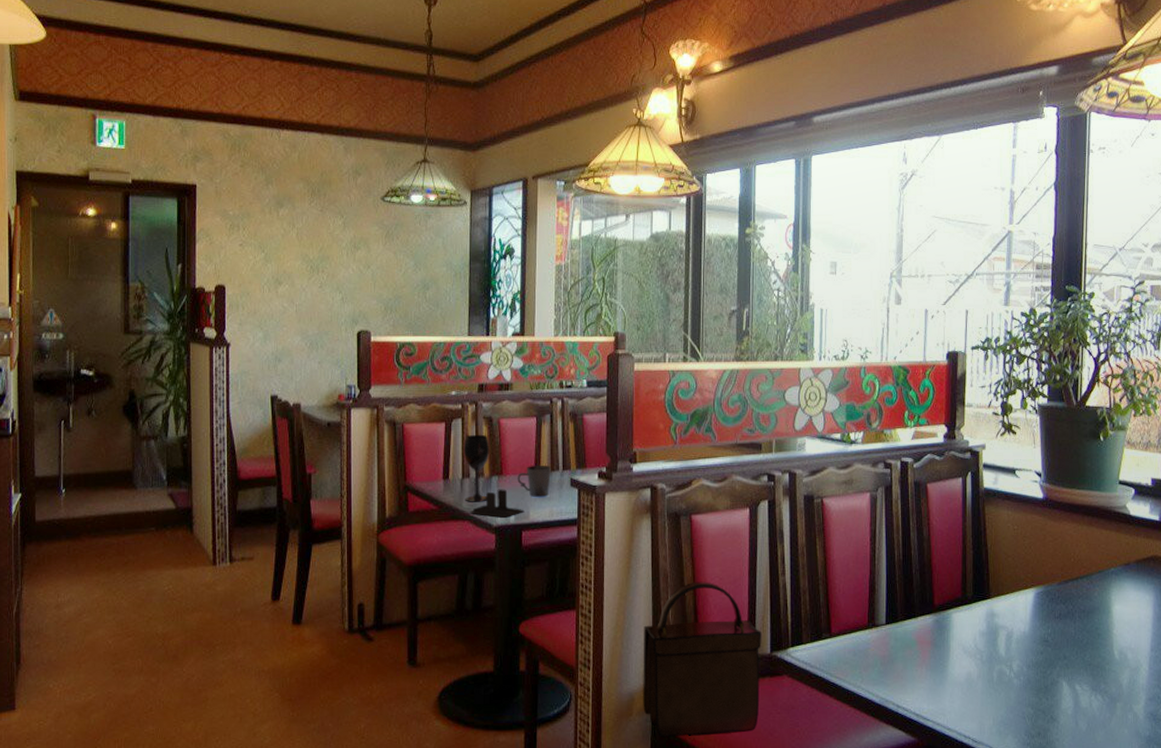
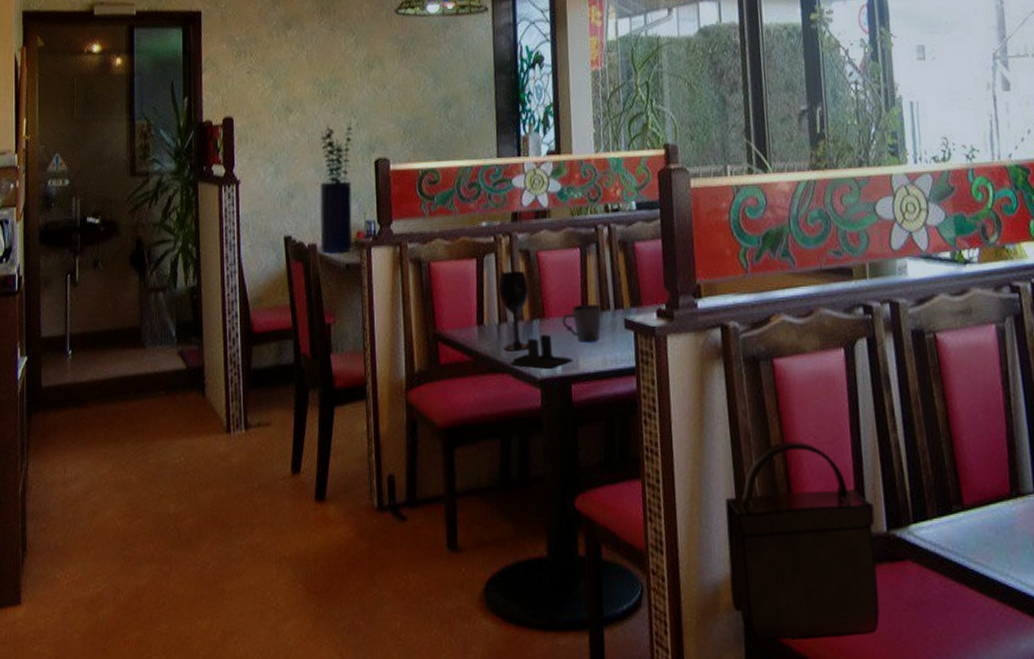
vase: none [304,295,338,413] -> present [320,120,353,254]

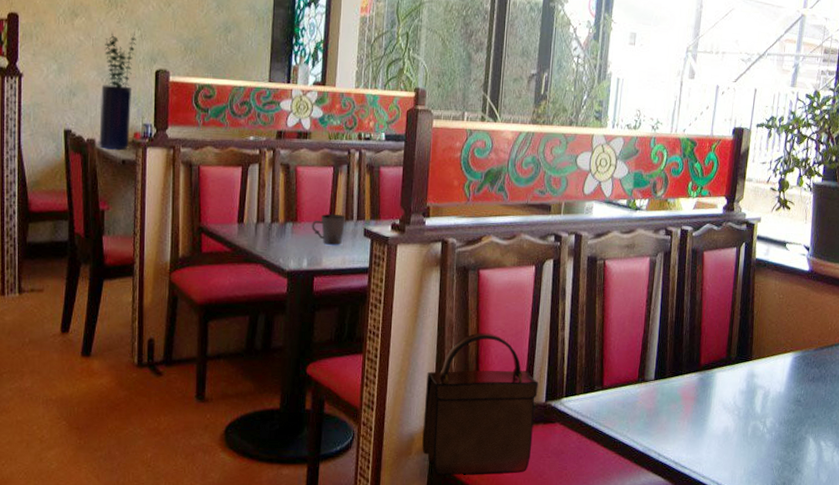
wine glass: present [498,270,529,351] -> none [259,180,286,247]
napkin holder: present [509,334,573,369] -> none [263,235,318,263]

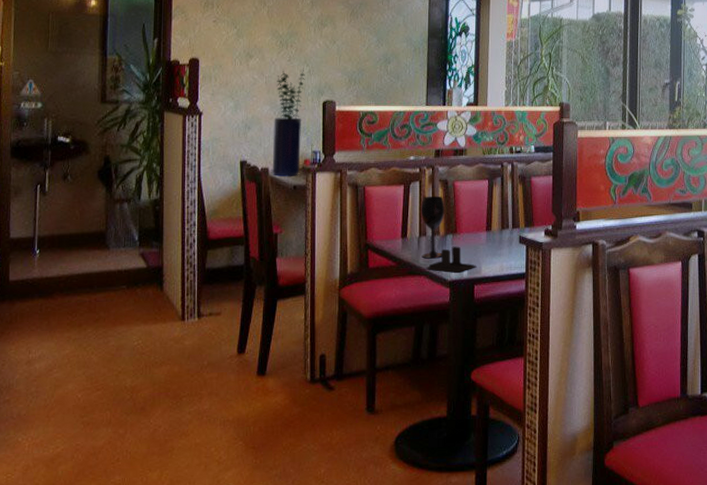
wine glass: none [259,180,286,247] -> present [420,196,445,259]
napkin holder: none [263,235,318,263] -> present [426,246,477,273]
cup: present [312,213,345,246] -> none [470,223,501,254]
handbag: present [422,332,538,476] -> none [585,329,693,475]

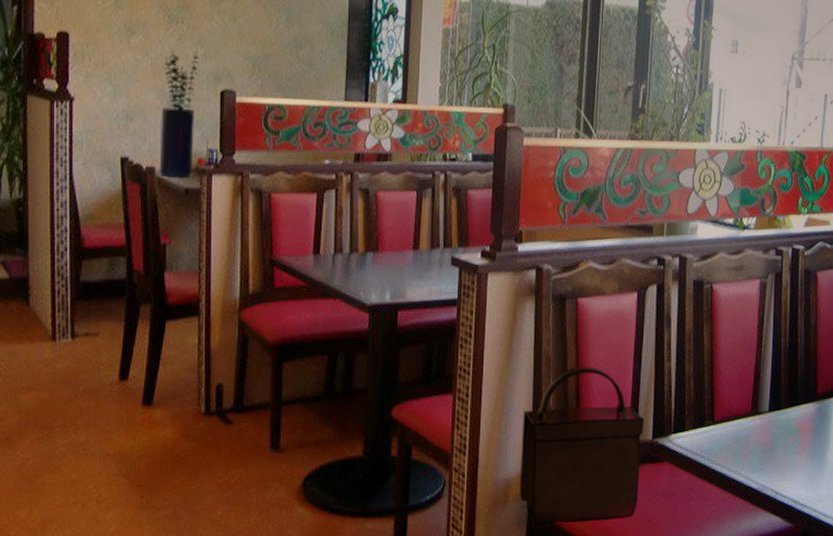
wine glass: present [420,196,445,259] -> none [336,207,365,279]
napkin holder: present [426,246,477,273] -> none [341,266,401,296]
handbag: none [585,329,693,475] -> present [520,366,644,524]

